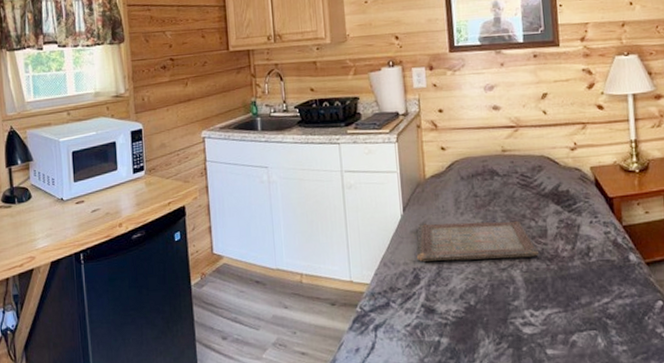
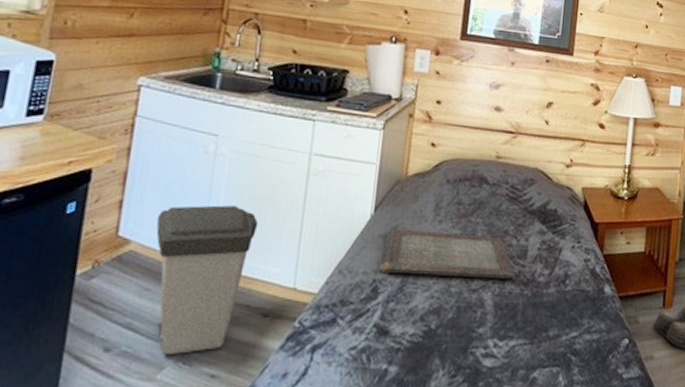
trash can: none [237,221,313,339] -> present [156,205,259,354]

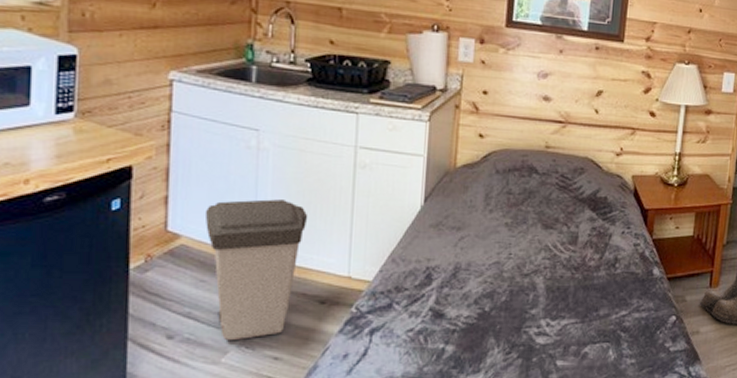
serving tray: present [379,227,516,280] -> none [431,217,567,264]

